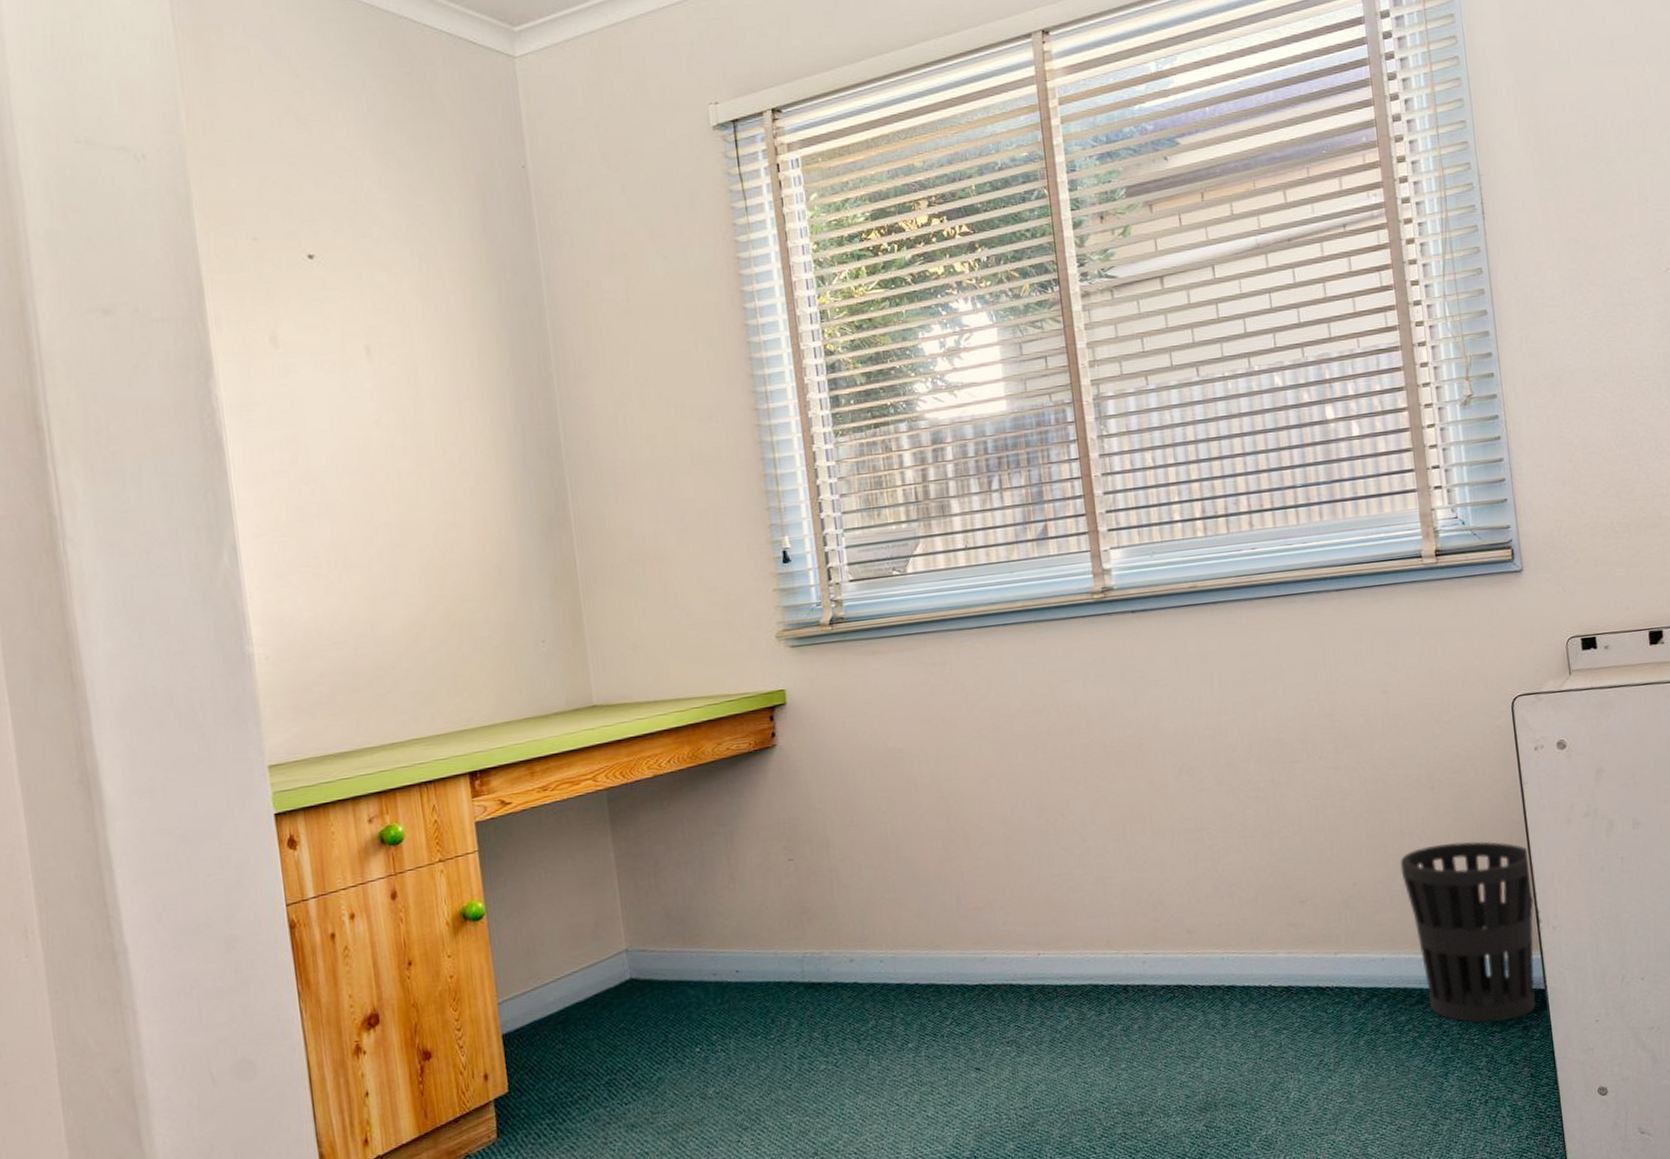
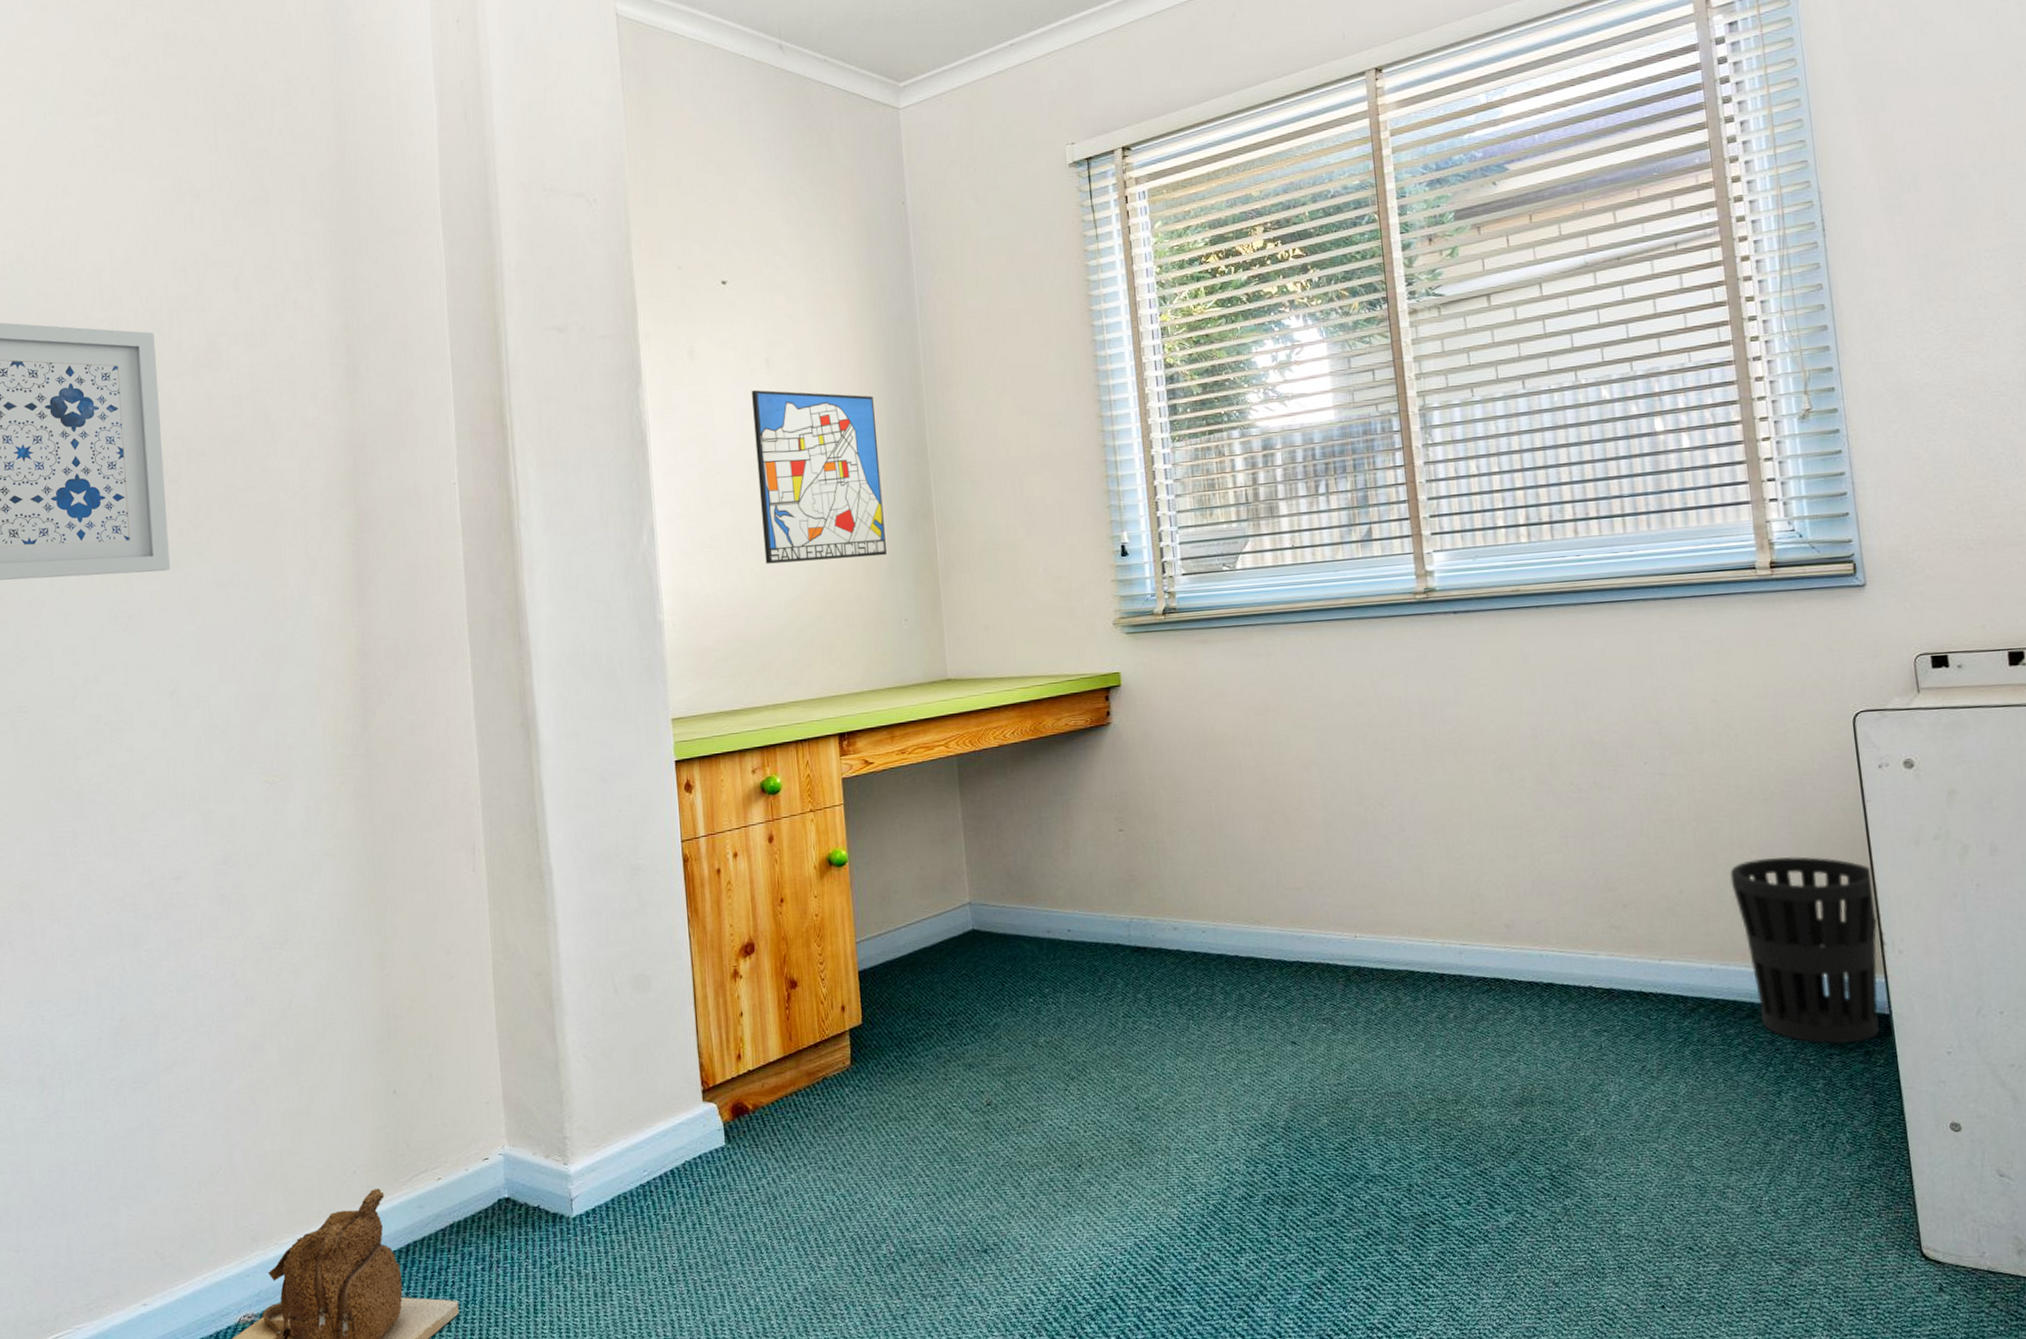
wall art: none [349,382,518,584] -> present [751,389,887,564]

